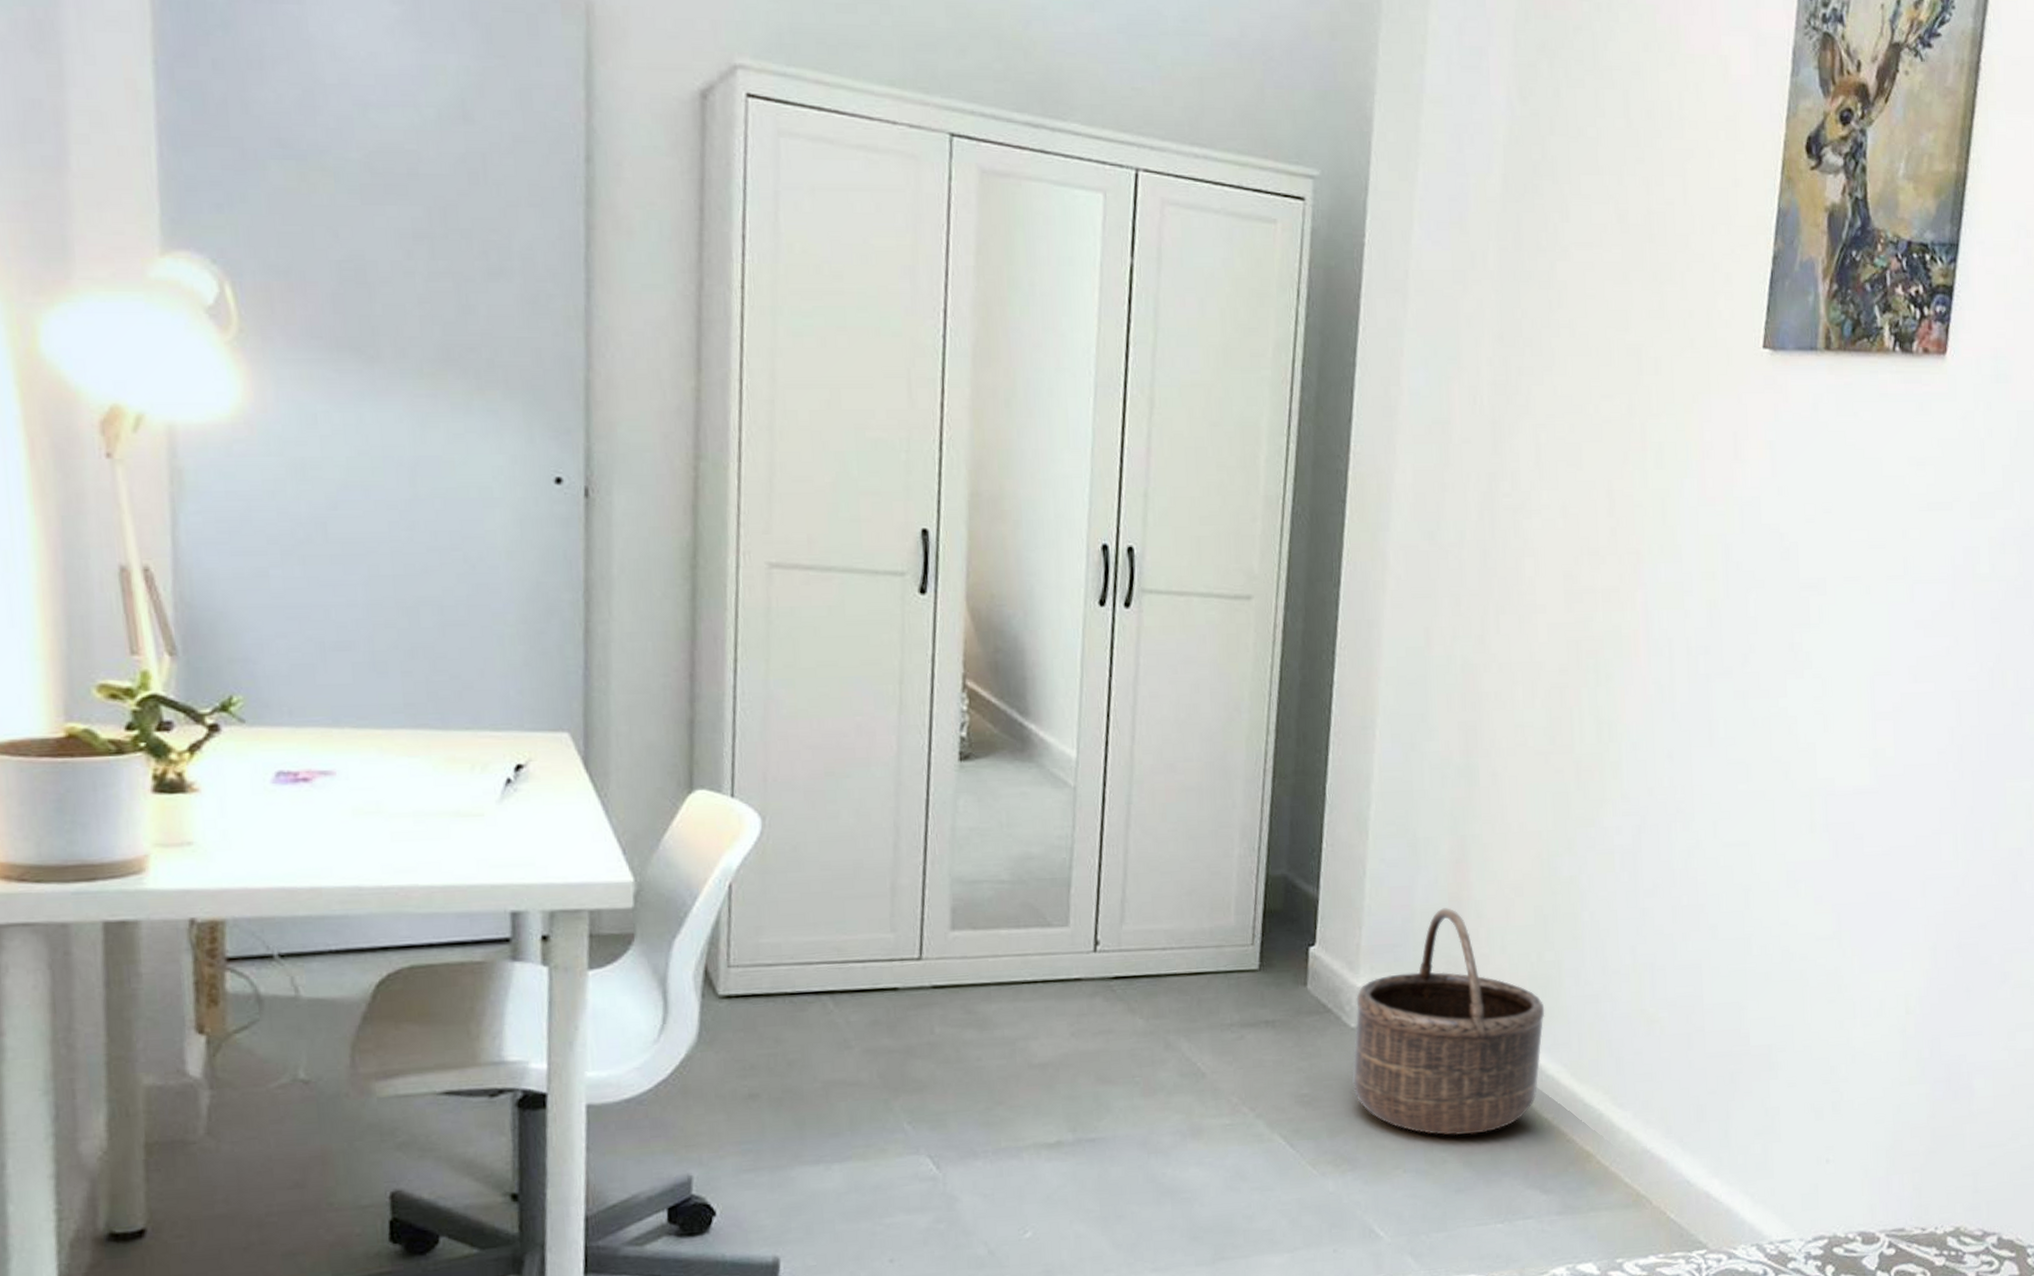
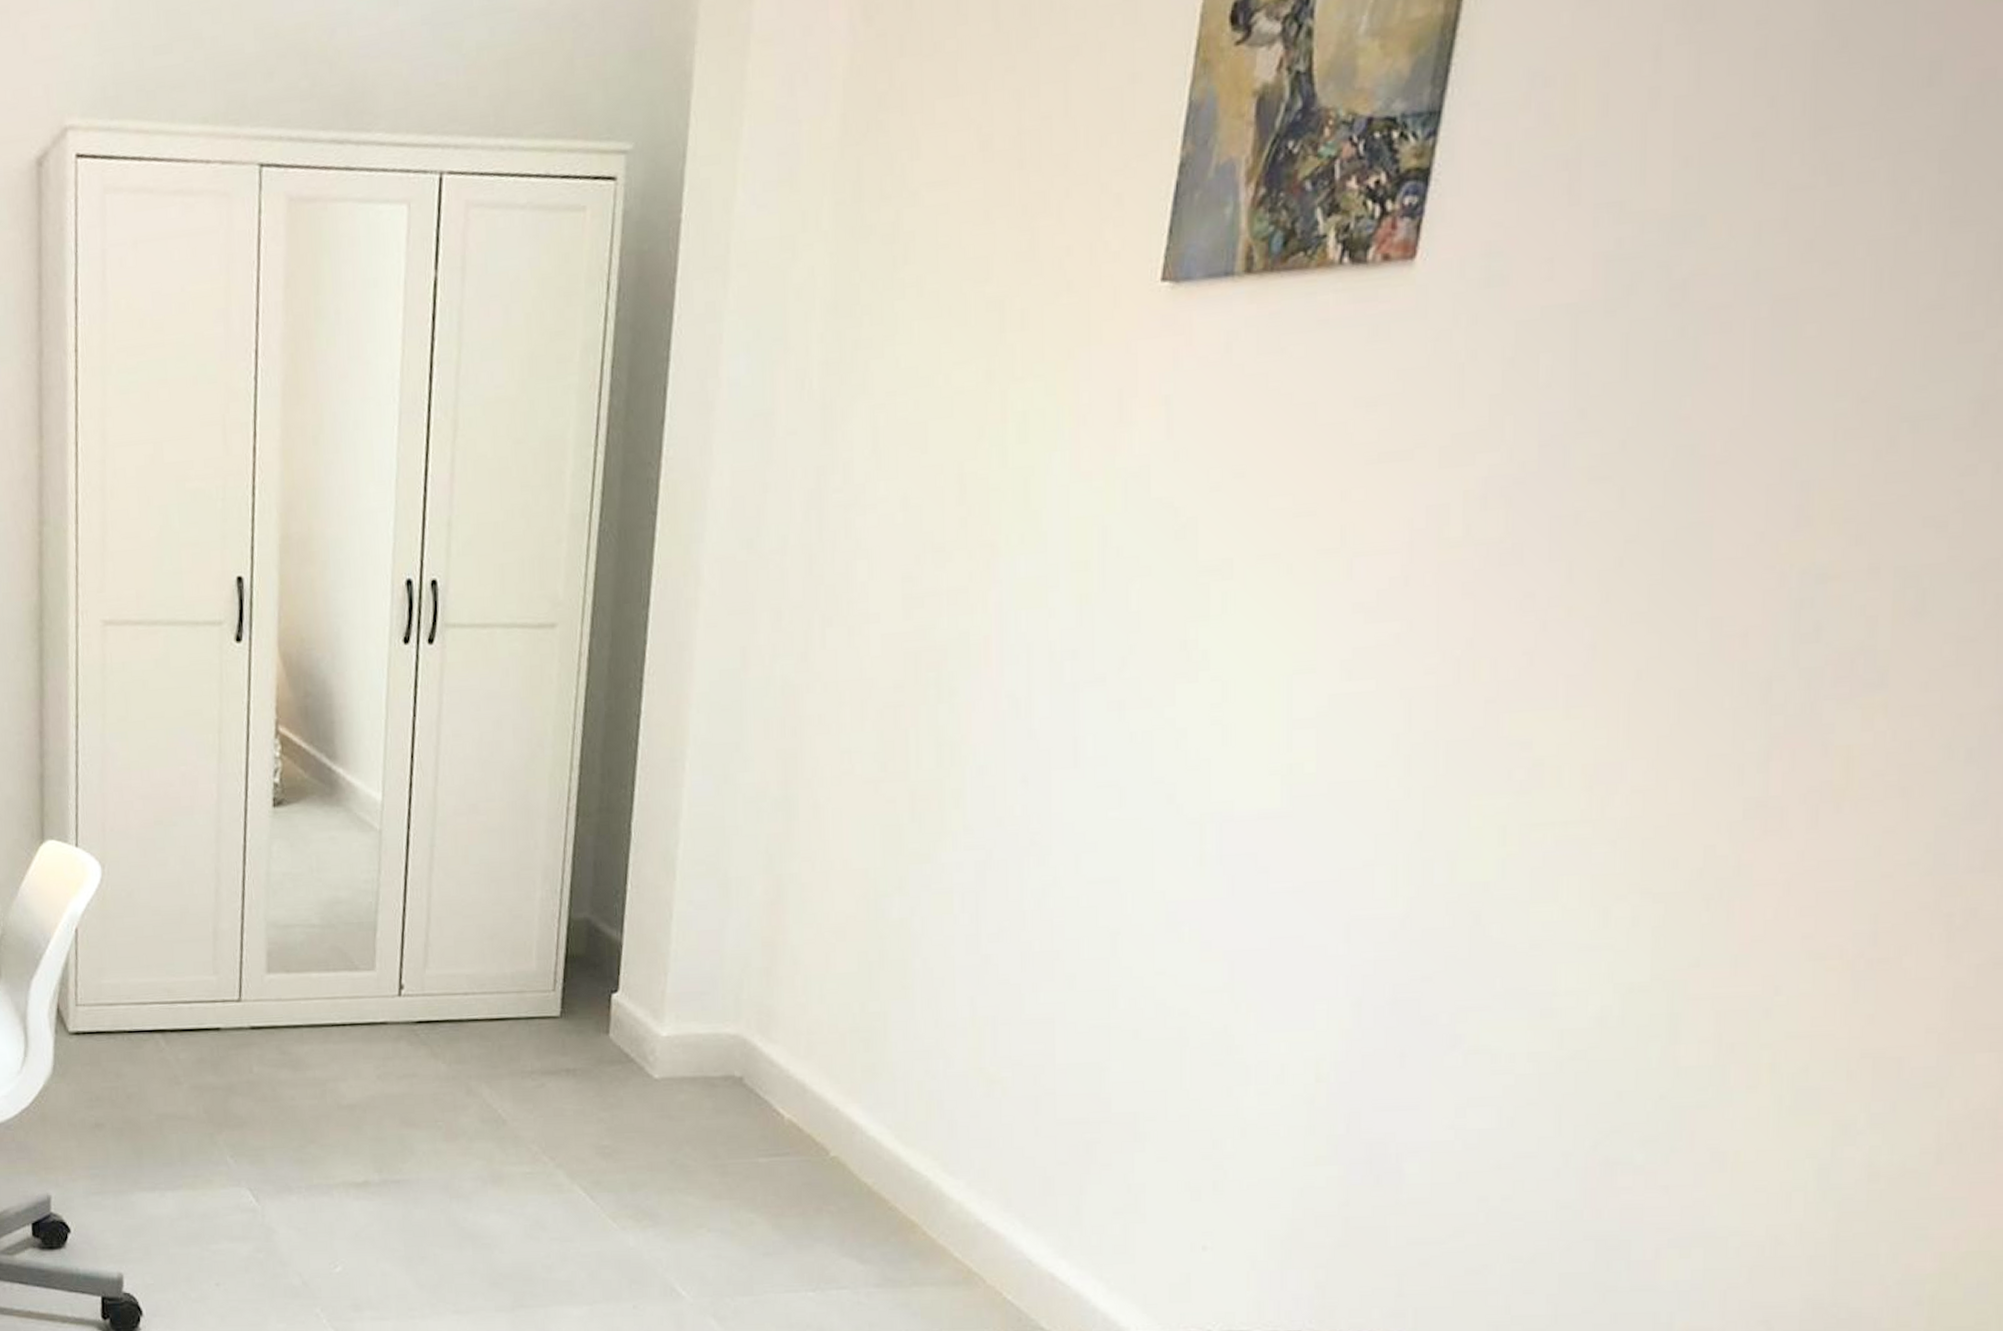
basket: present [1352,908,1545,1136] -> none [655,953,867,1197]

